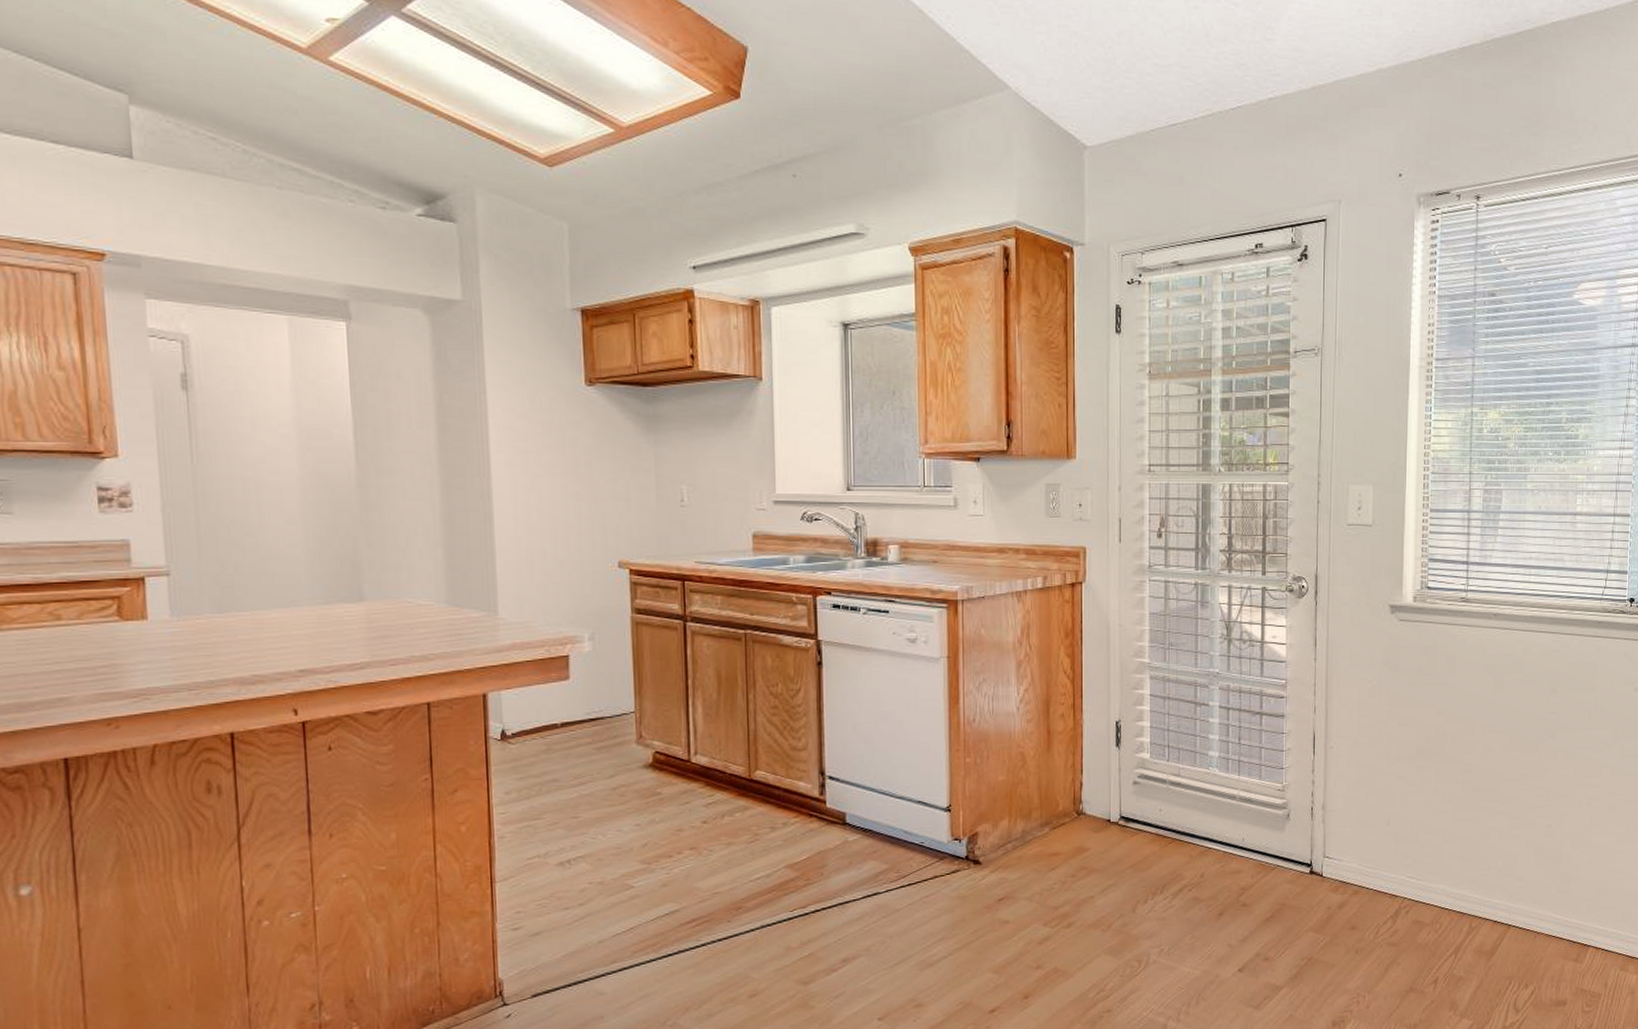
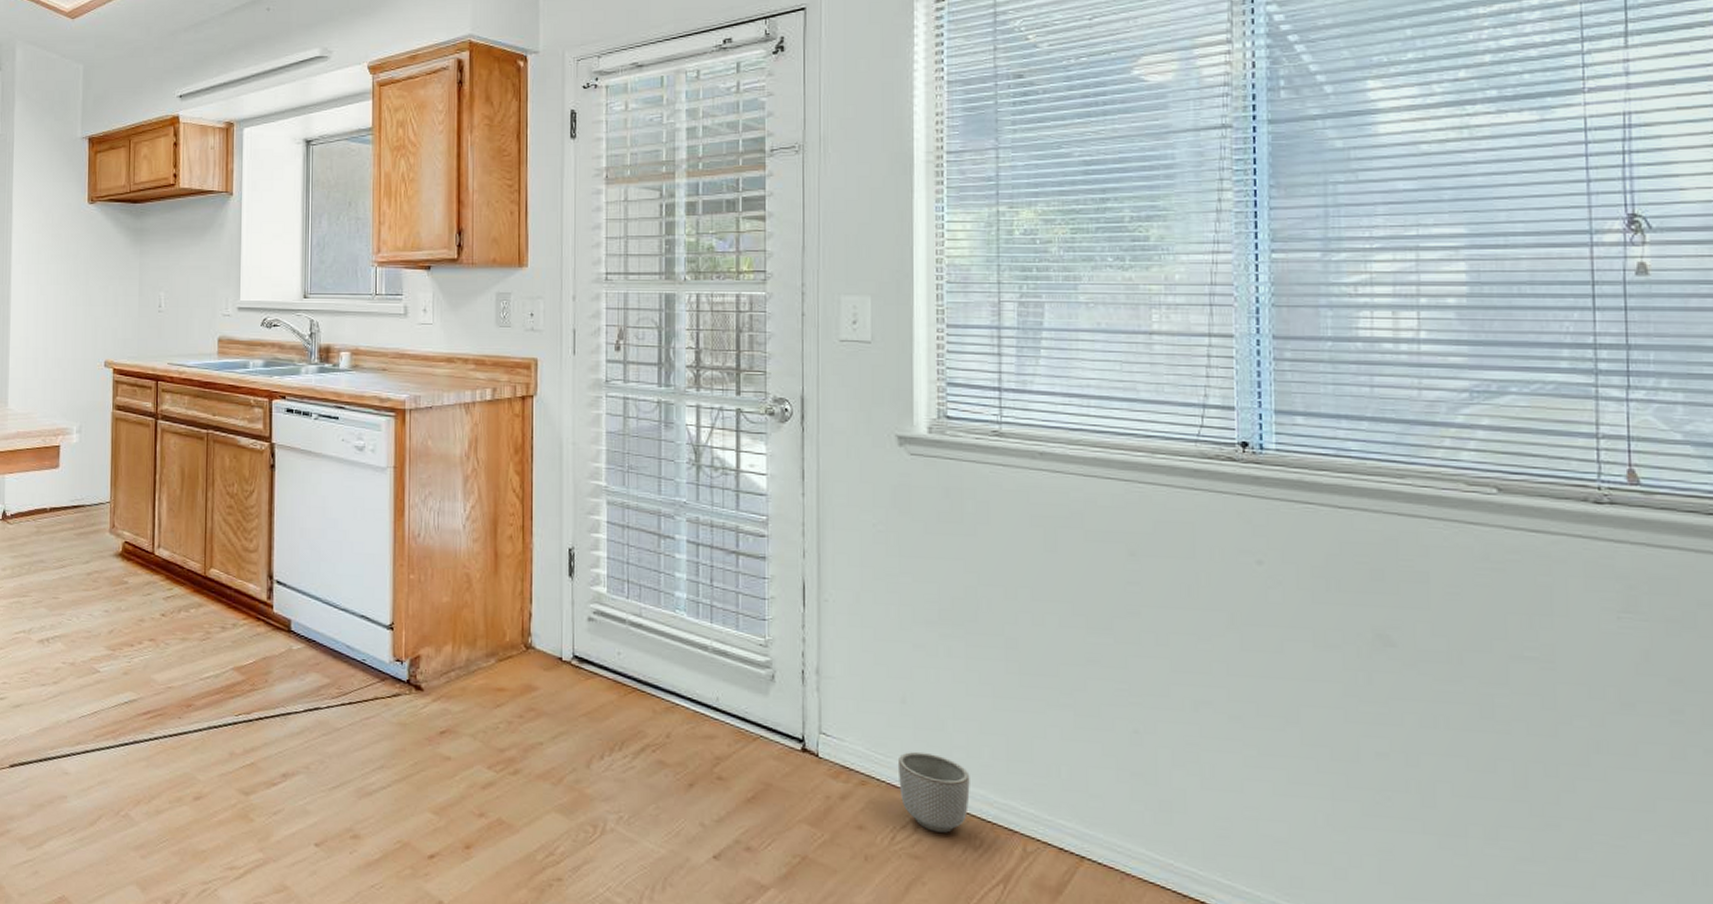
planter: none [1382,861,1434,923] -> present [897,751,970,833]

